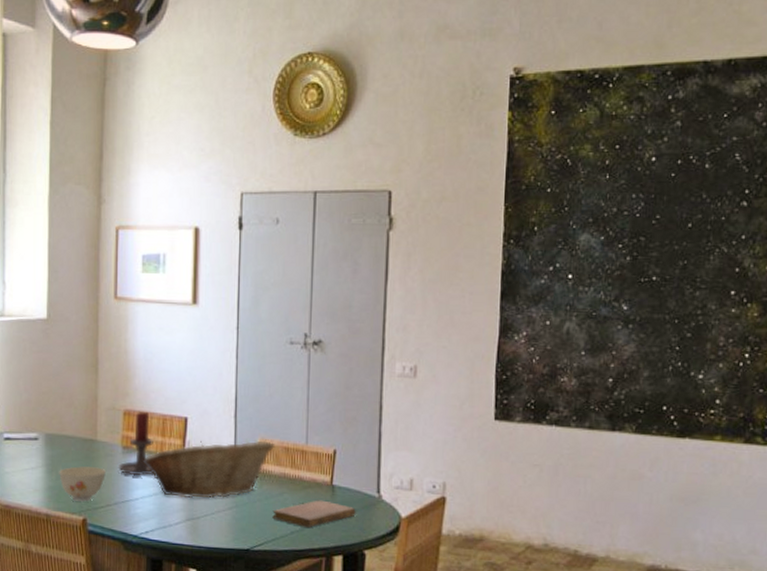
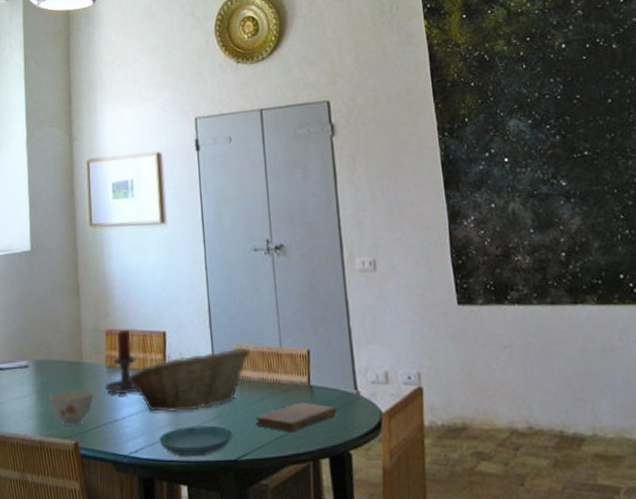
saucer: none [171,513,248,542] -> present [159,425,234,456]

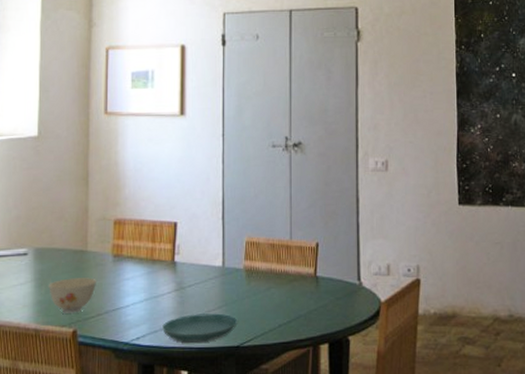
candle holder: present [105,330,138,395] -> none [109,220,144,283]
fruit basket: present [127,347,250,413] -> none [133,239,261,301]
notebook: present [255,402,337,431] -> none [261,291,339,319]

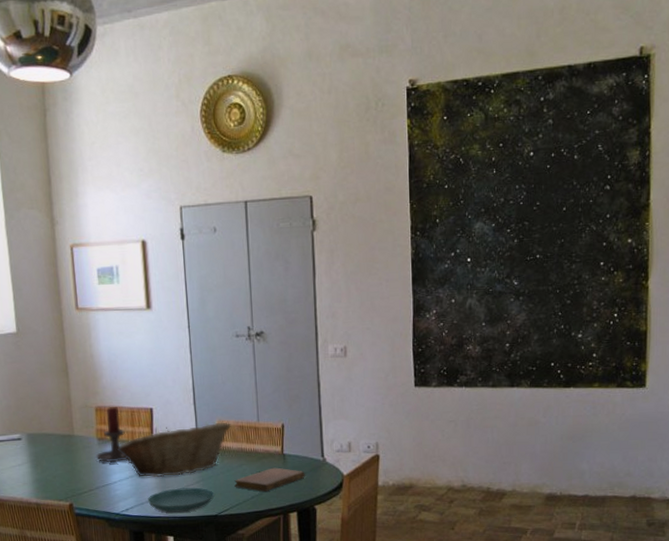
bowl: present [49,278,96,313] -> none [43,458,86,489]
candle holder: none [109,220,144,283] -> present [96,407,127,463]
fruit basket: none [133,239,261,301] -> present [117,422,231,478]
notebook: none [261,291,339,319] -> present [234,467,305,492]

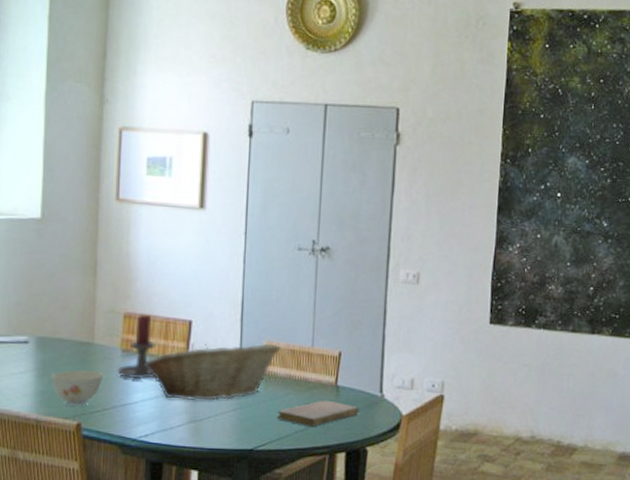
bowl: none [43,458,86,489] -> present [51,370,103,406]
saucer: present [148,487,215,513] -> none [173,415,253,443]

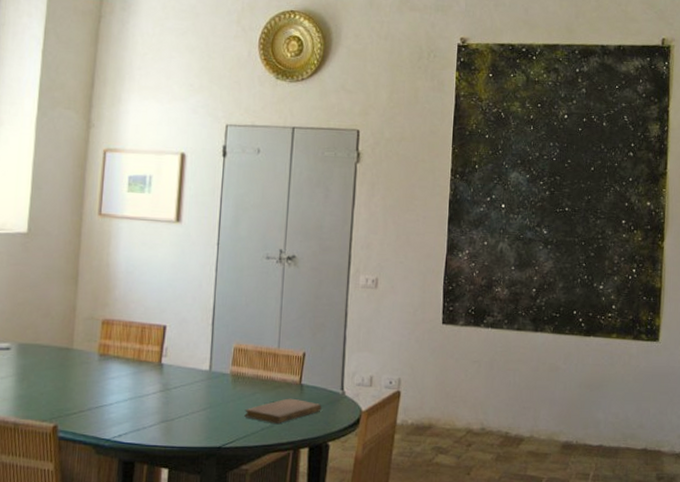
bowl: present [51,370,103,406] -> none [30,374,80,409]
candle holder: present [117,315,156,379] -> none [94,321,131,382]
fruit basket: present [144,343,280,401] -> none [119,345,249,402]

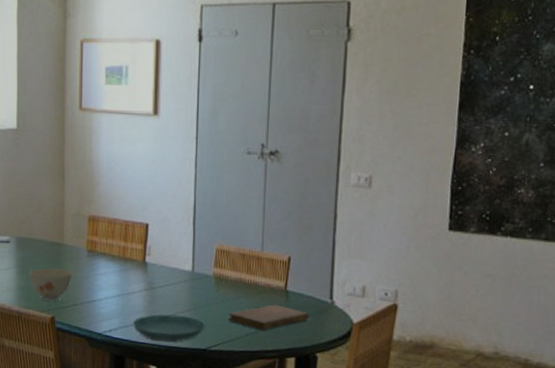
bowl: none [30,374,80,409] -> present [29,268,72,301]
saucer: none [145,414,221,442] -> present [133,314,206,341]

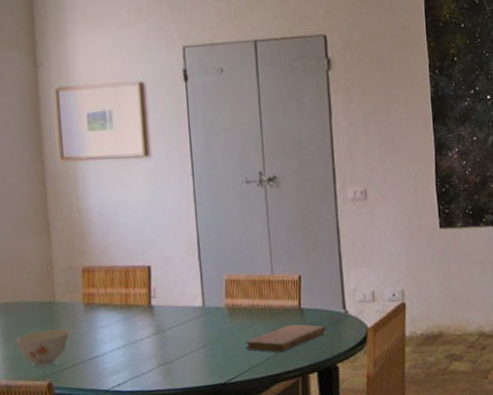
saucer: present [133,314,206,341] -> none [144,353,223,385]

